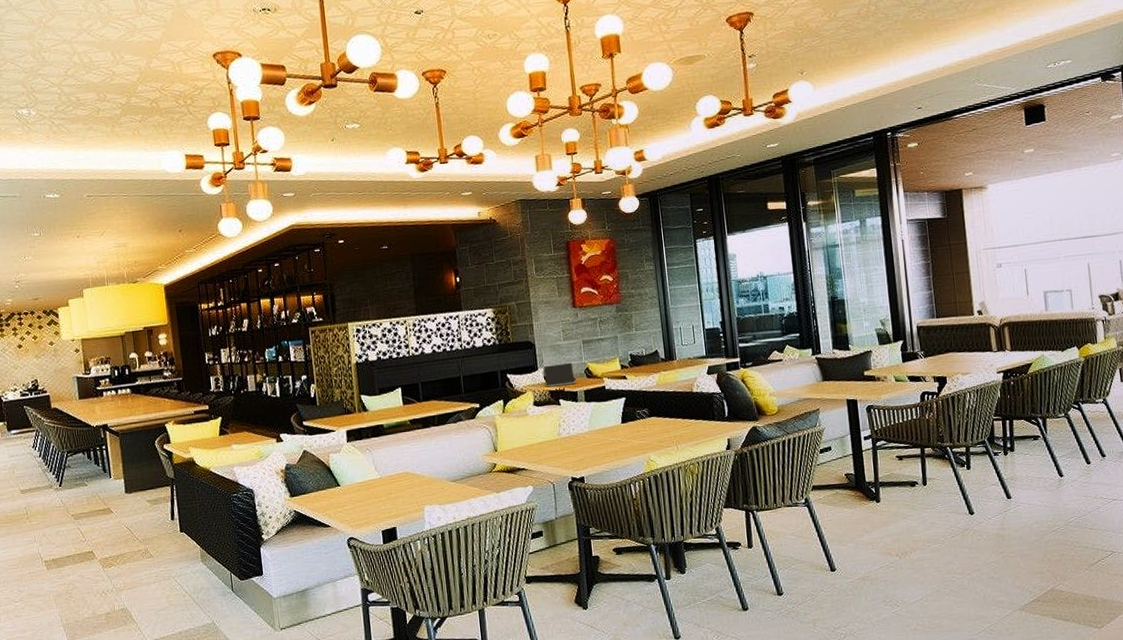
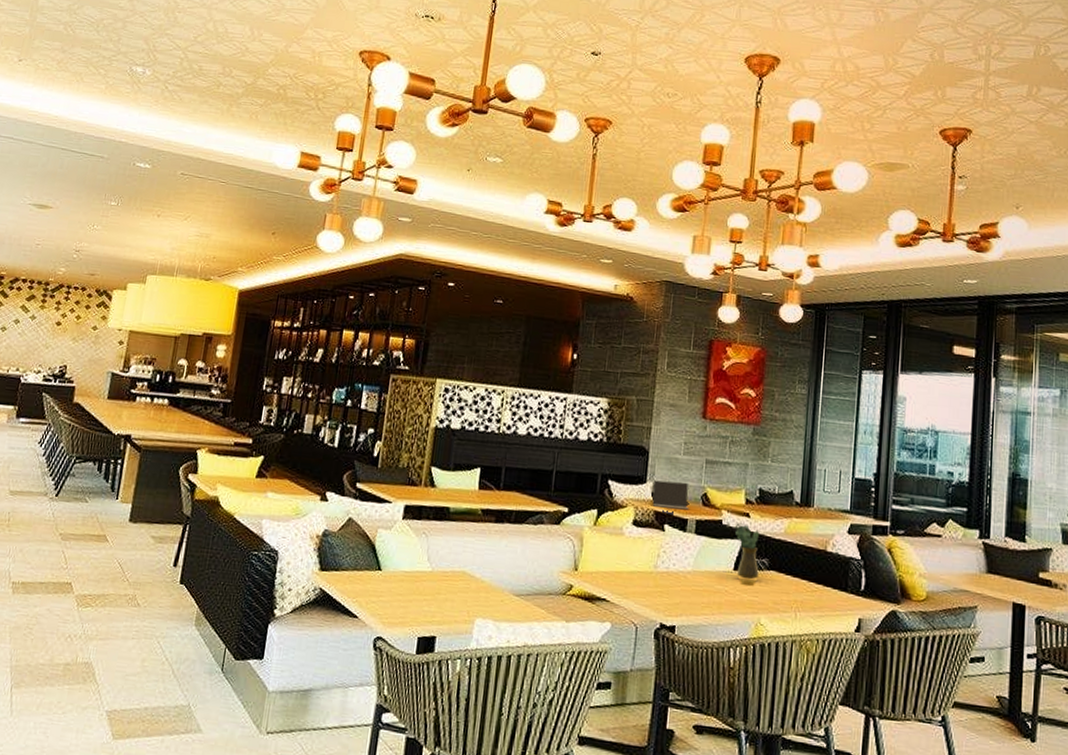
vase: none [616,384,643,434] -> present [734,521,759,587]

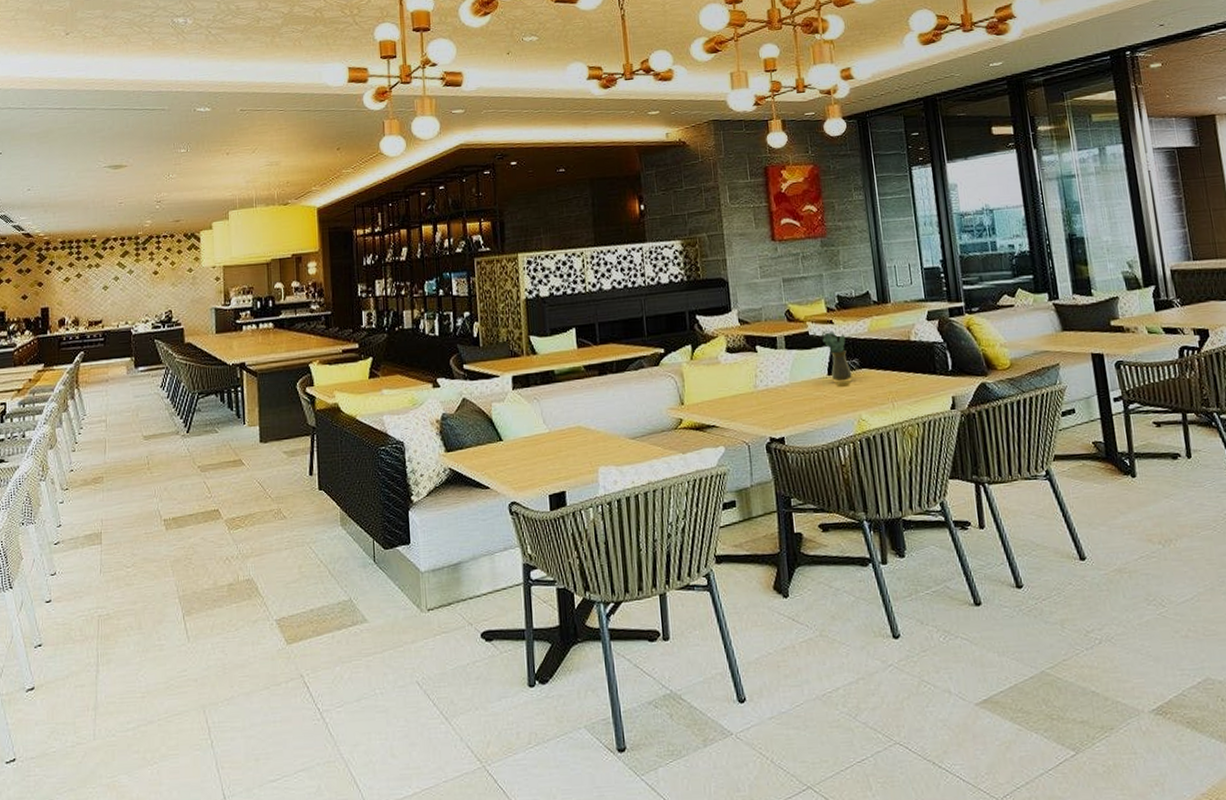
laptop: present [652,480,689,510] -> none [737,304,776,331]

